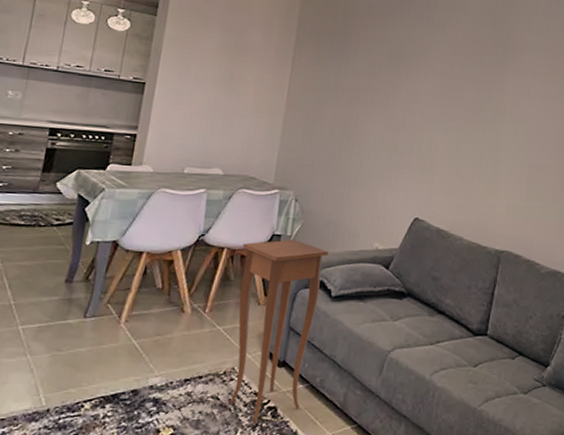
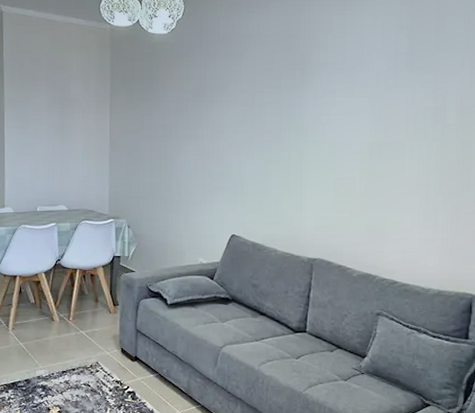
side table: present [229,239,329,422] -> none [91,259,161,403]

